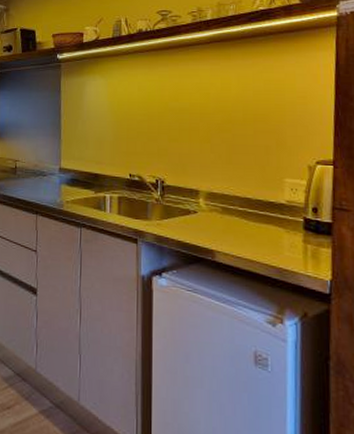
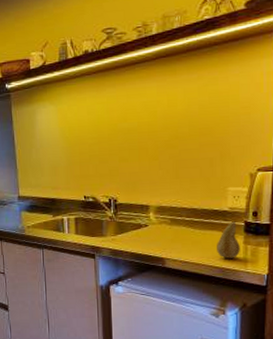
fruit: none [273,216,299,258] -> present [217,221,240,259]

